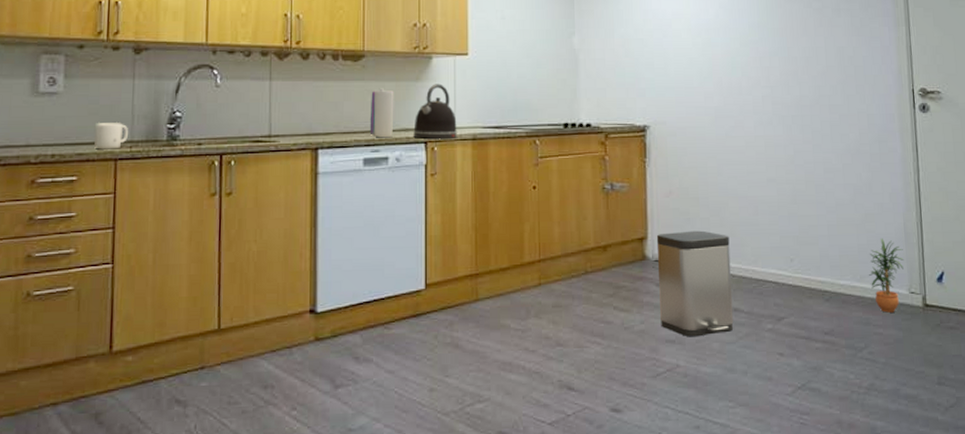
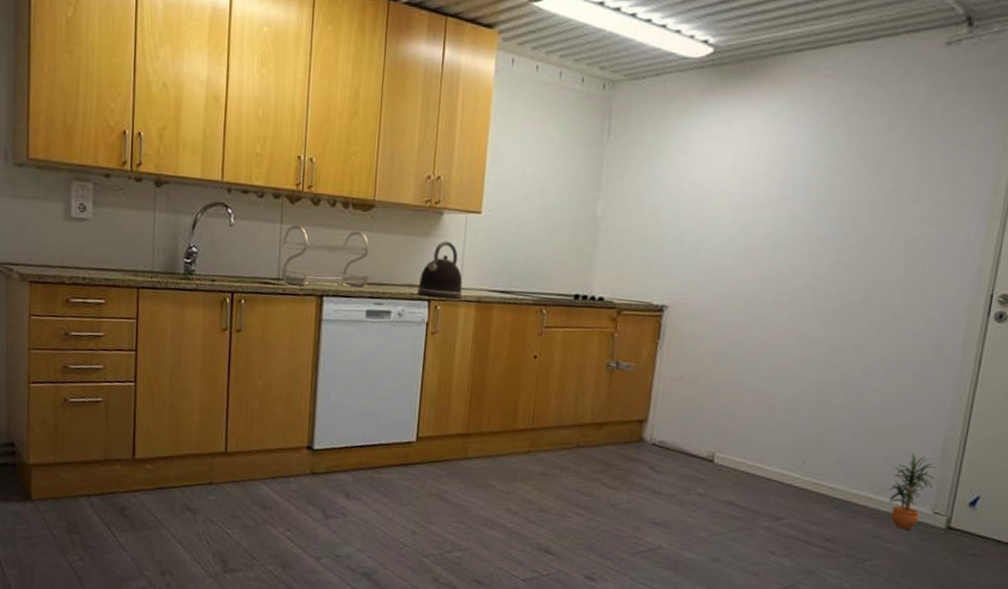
mug: present [94,123,129,150] -> none [119,251,150,278]
dish rack: none [272,80,364,141] -> present [281,225,371,288]
paper towel holder: present [369,88,394,138] -> none [374,241,402,292]
pedal bin: present [656,230,734,337] -> none [648,418,738,524]

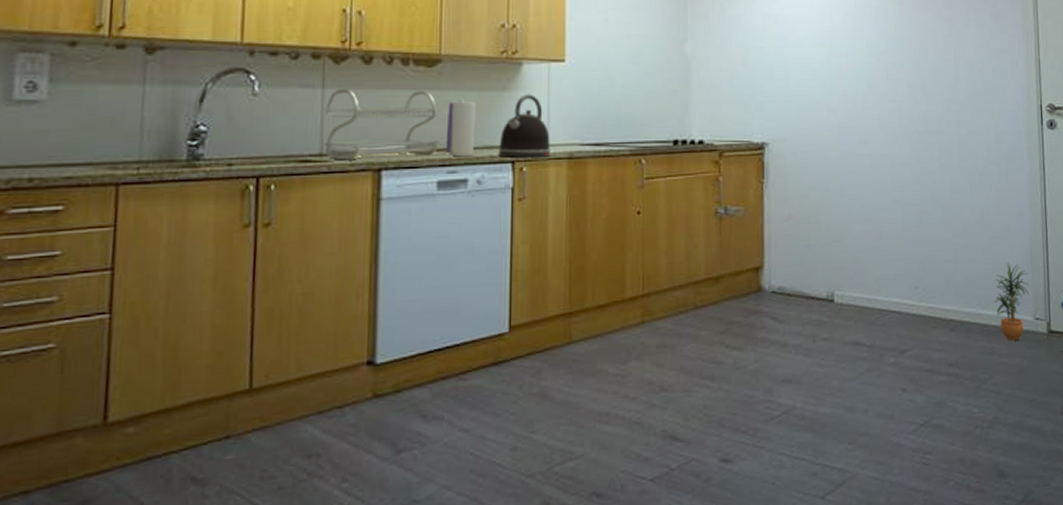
paper towel holder: none [374,241,402,292] -> present [445,99,476,157]

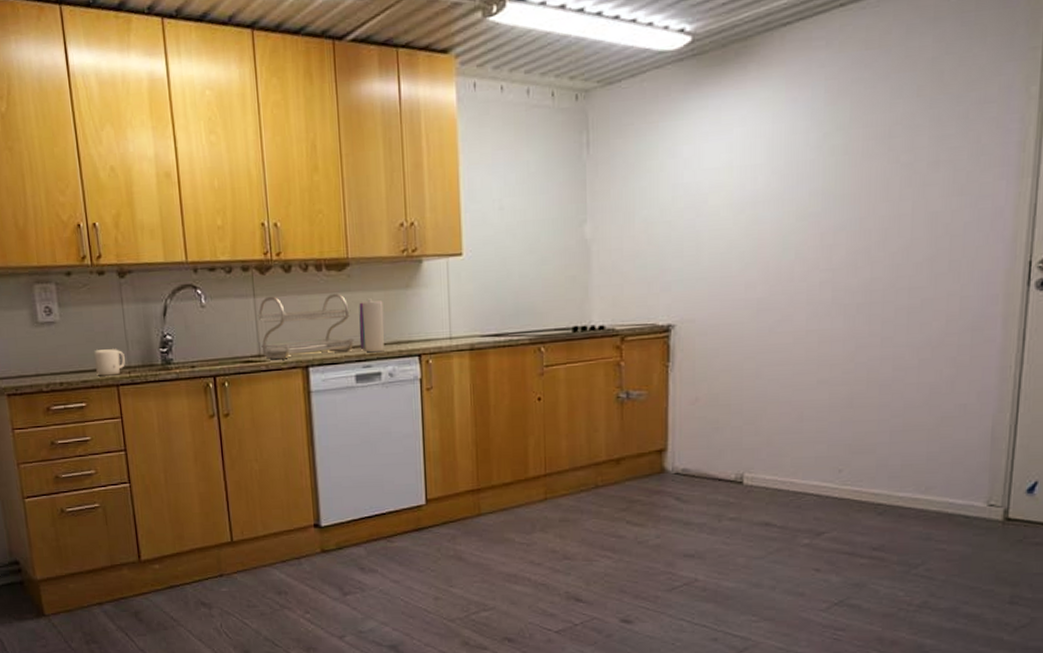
mug: none [88,138,136,172] -> present [93,349,126,376]
kettle: present [498,94,552,159] -> none [406,290,454,352]
potted plant: present [995,262,1029,341] -> none [937,444,987,527]

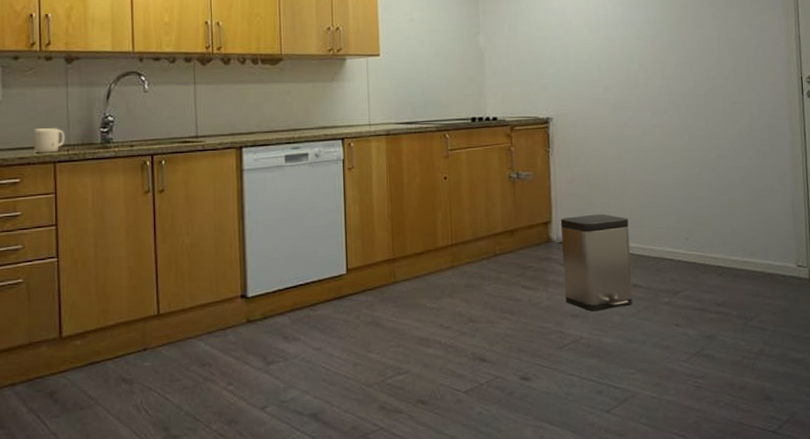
dish rack: present [258,294,354,360] -> none [197,84,285,141]
paper towel holder: present [359,298,384,353] -> none [289,89,312,136]
pedal bin: none [677,440,765,552] -> present [560,214,633,312]

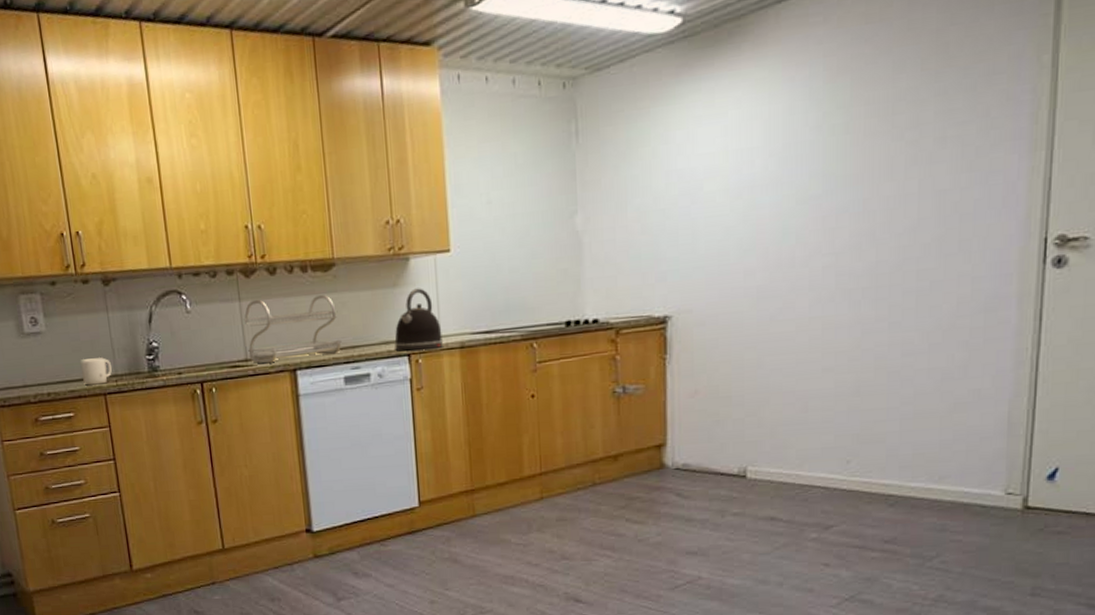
dish rack: none [197,84,285,141] -> present [243,295,342,364]
kettle: none [331,83,373,136] -> present [394,288,444,351]
pedal bin: present [560,214,633,312] -> none [677,433,769,549]

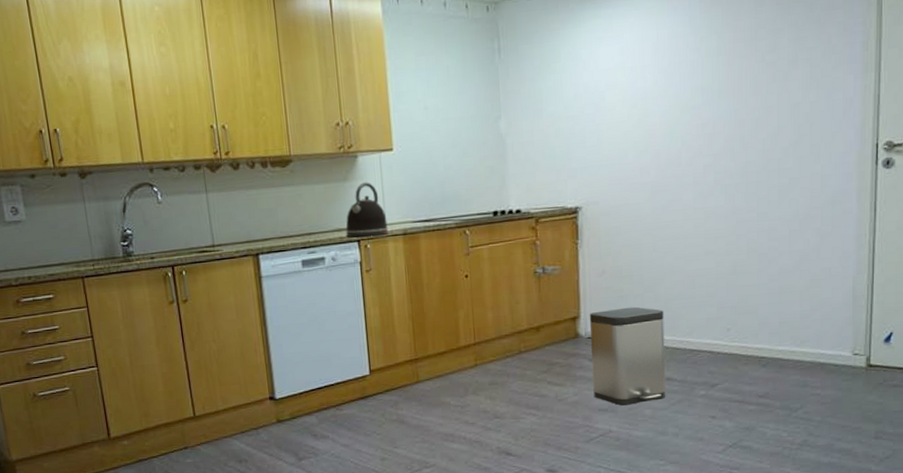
mug: present [79,357,113,386] -> none [58,244,90,270]
dish rack: present [243,295,342,364] -> none [210,188,299,249]
pedal bin: none [677,433,769,549] -> present [589,306,666,406]

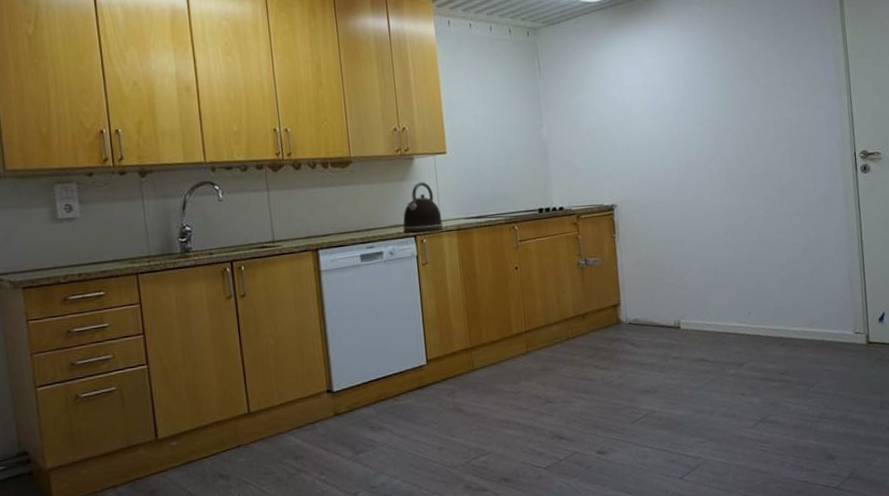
pedal bin: present [589,306,666,406] -> none [628,294,700,387]

